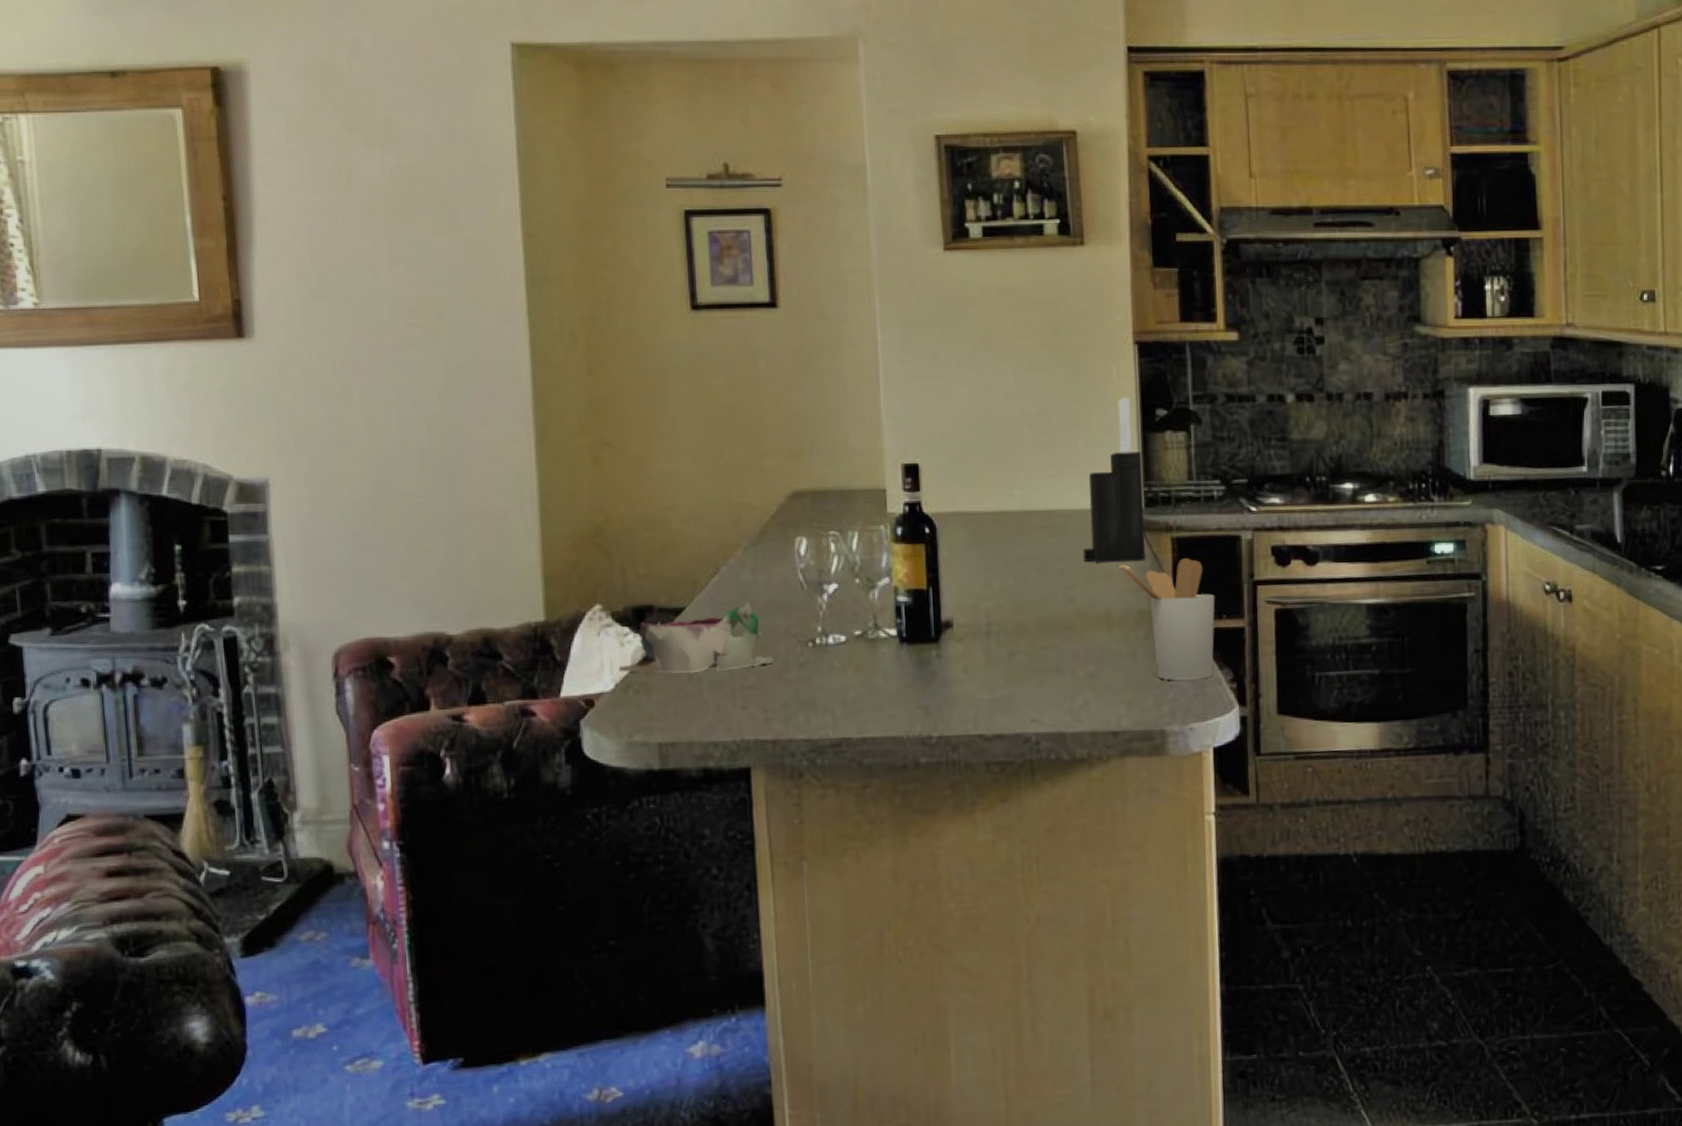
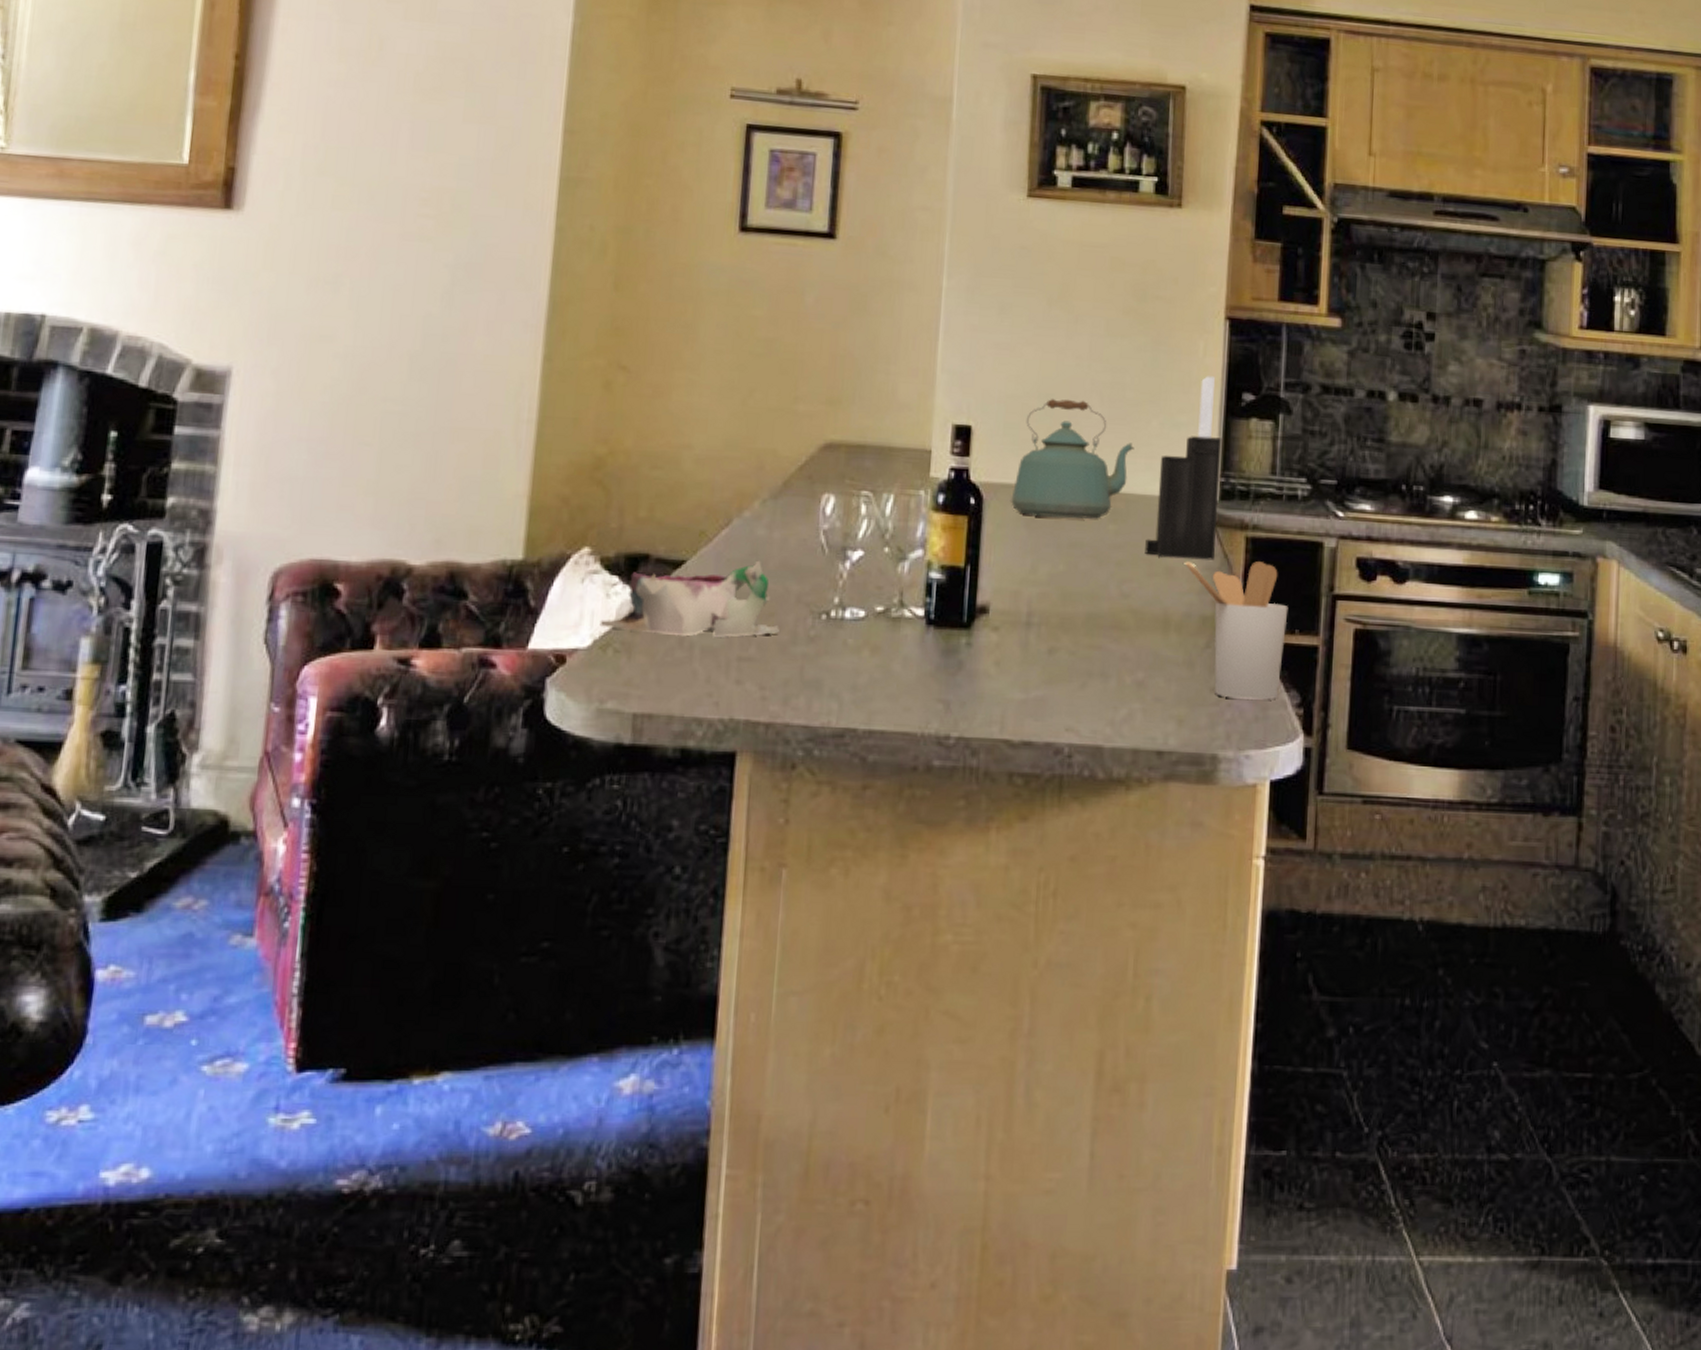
kettle: none [961,430,1065,538] -> present [1011,399,1135,519]

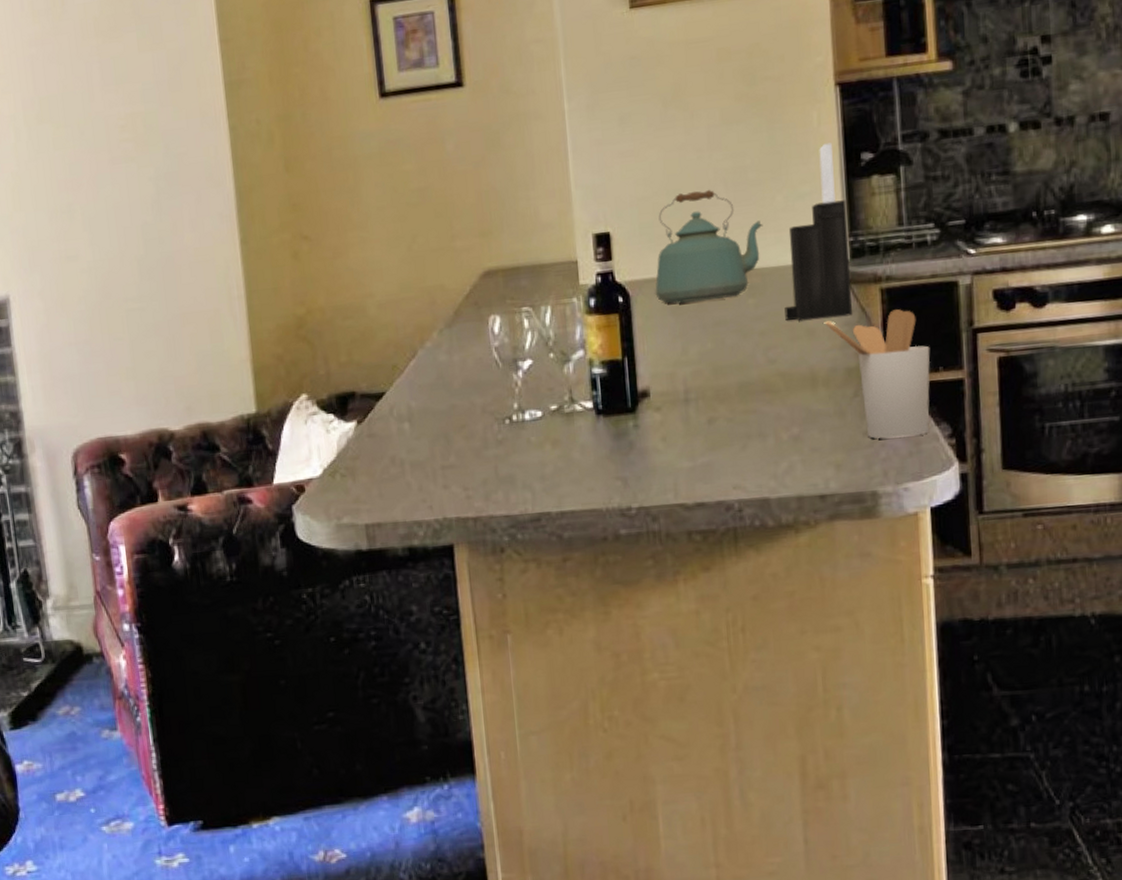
cup and saucer: present [599,560,779,637] -> none [325,382,472,458]

